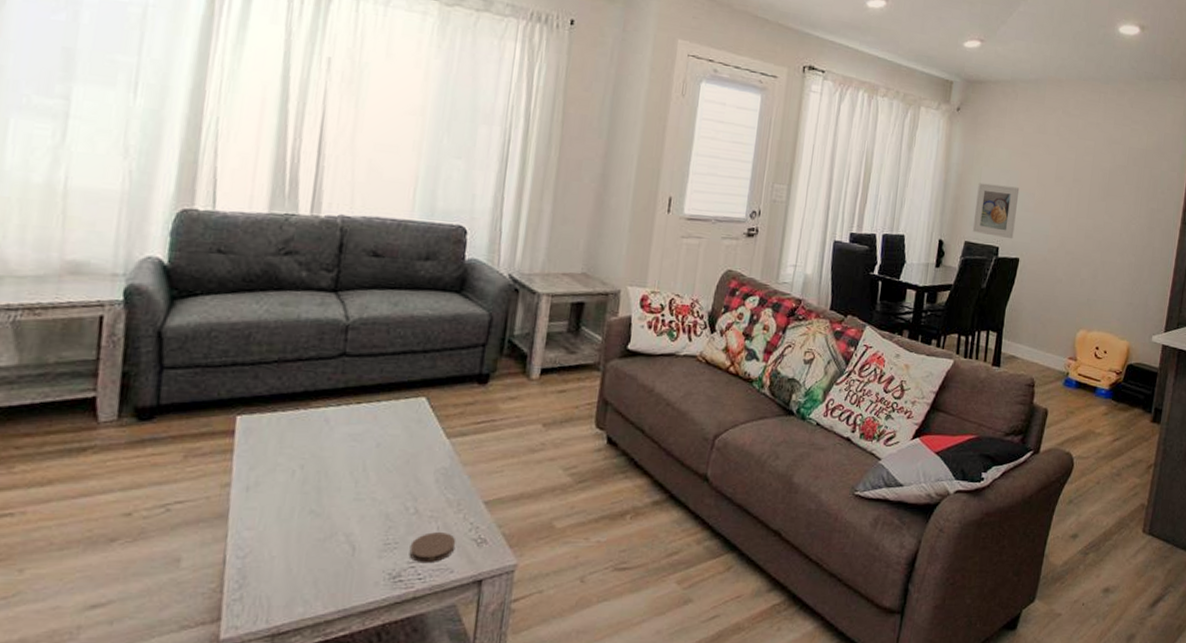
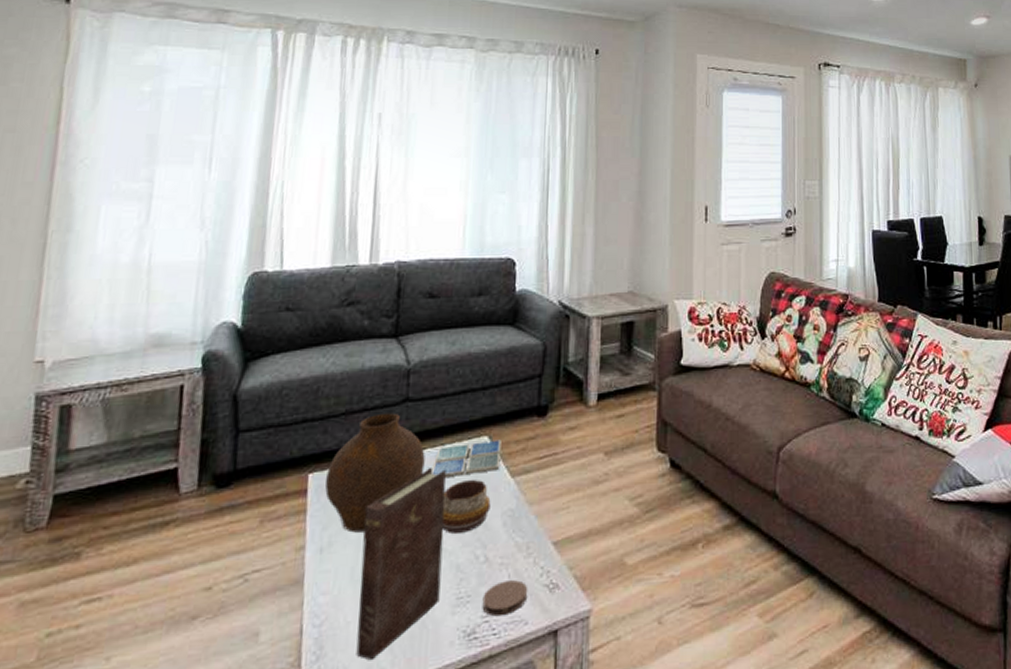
vase: none [253,365,360,477] -> present [324,413,425,534]
book: none [279,422,381,591] -> present [356,468,446,660]
drink coaster: none [364,401,440,432] -> present [430,439,502,477]
decorative bowl: none [373,436,425,485] -> present [442,479,491,534]

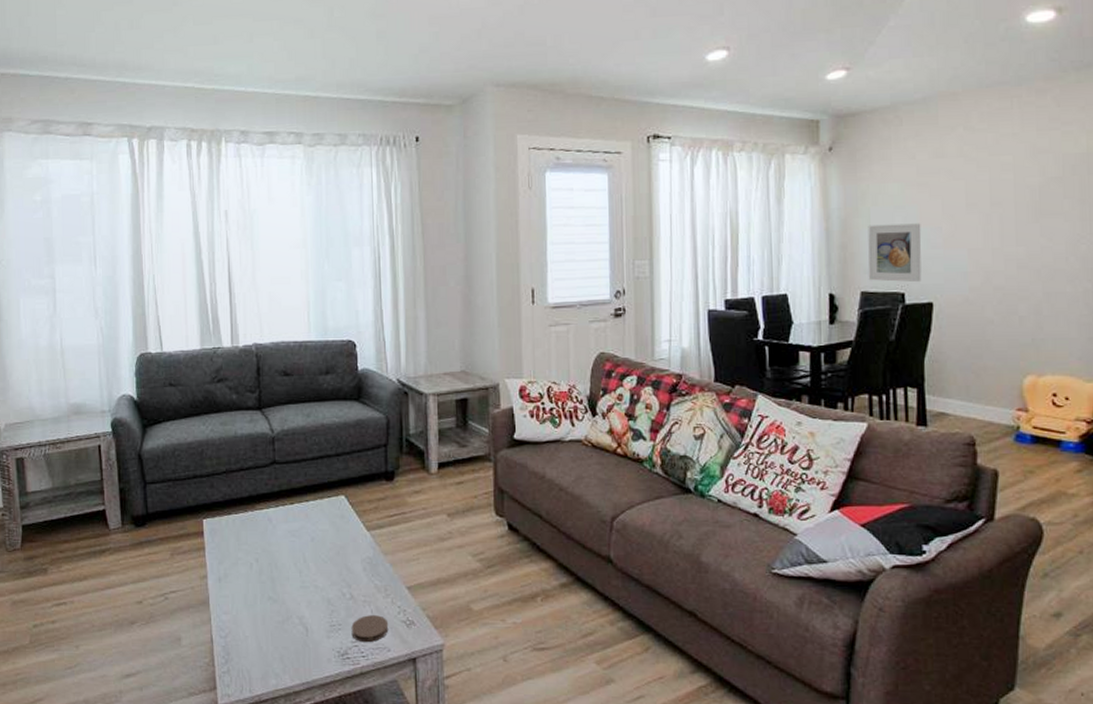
vase: present [324,413,425,534] -> none [216,473,294,569]
book: present [356,468,446,660] -> none [250,520,316,666]
drink coaster: present [430,439,502,477] -> none [299,499,357,528]
decorative bowl: present [442,479,491,534] -> none [311,530,352,574]

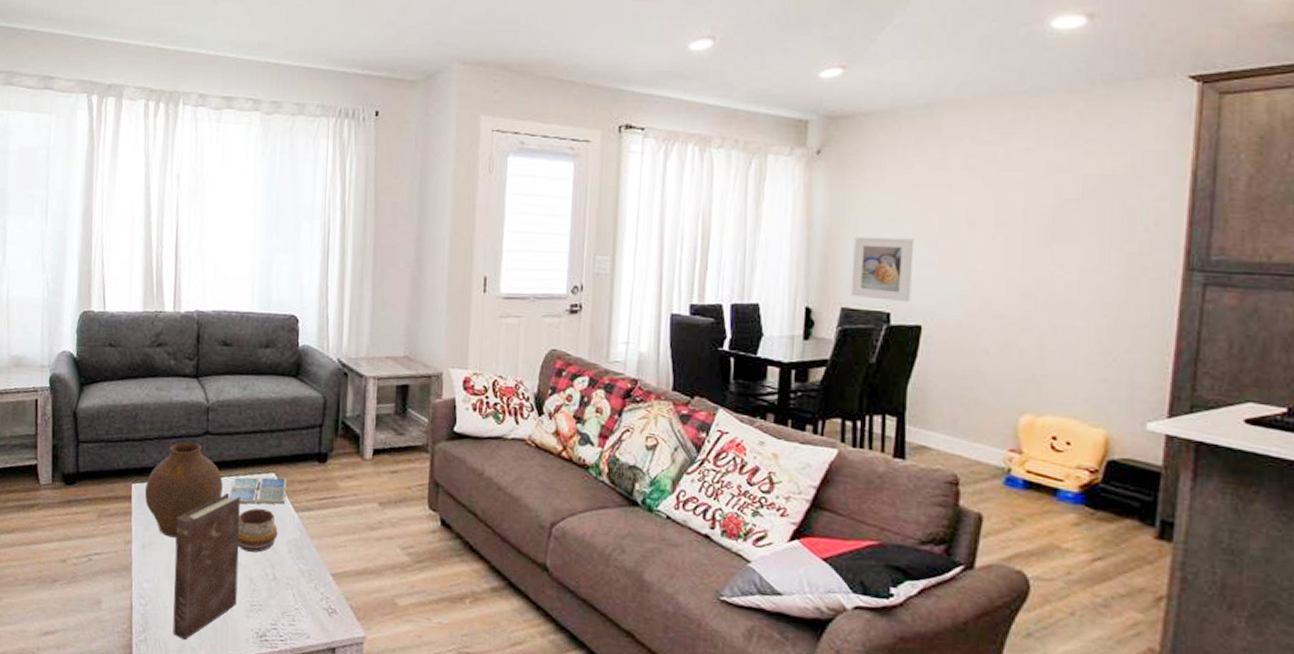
vase: none [216,473,294,569] -> present [144,441,223,539]
book: none [250,520,316,666] -> present [173,493,240,640]
drink coaster: none [299,499,357,528] -> present [227,477,287,504]
decorative bowl: none [311,530,352,574] -> present [237,508,278,553]
coaster: present [351,615,389,643] -> none [271,598,310,627]

